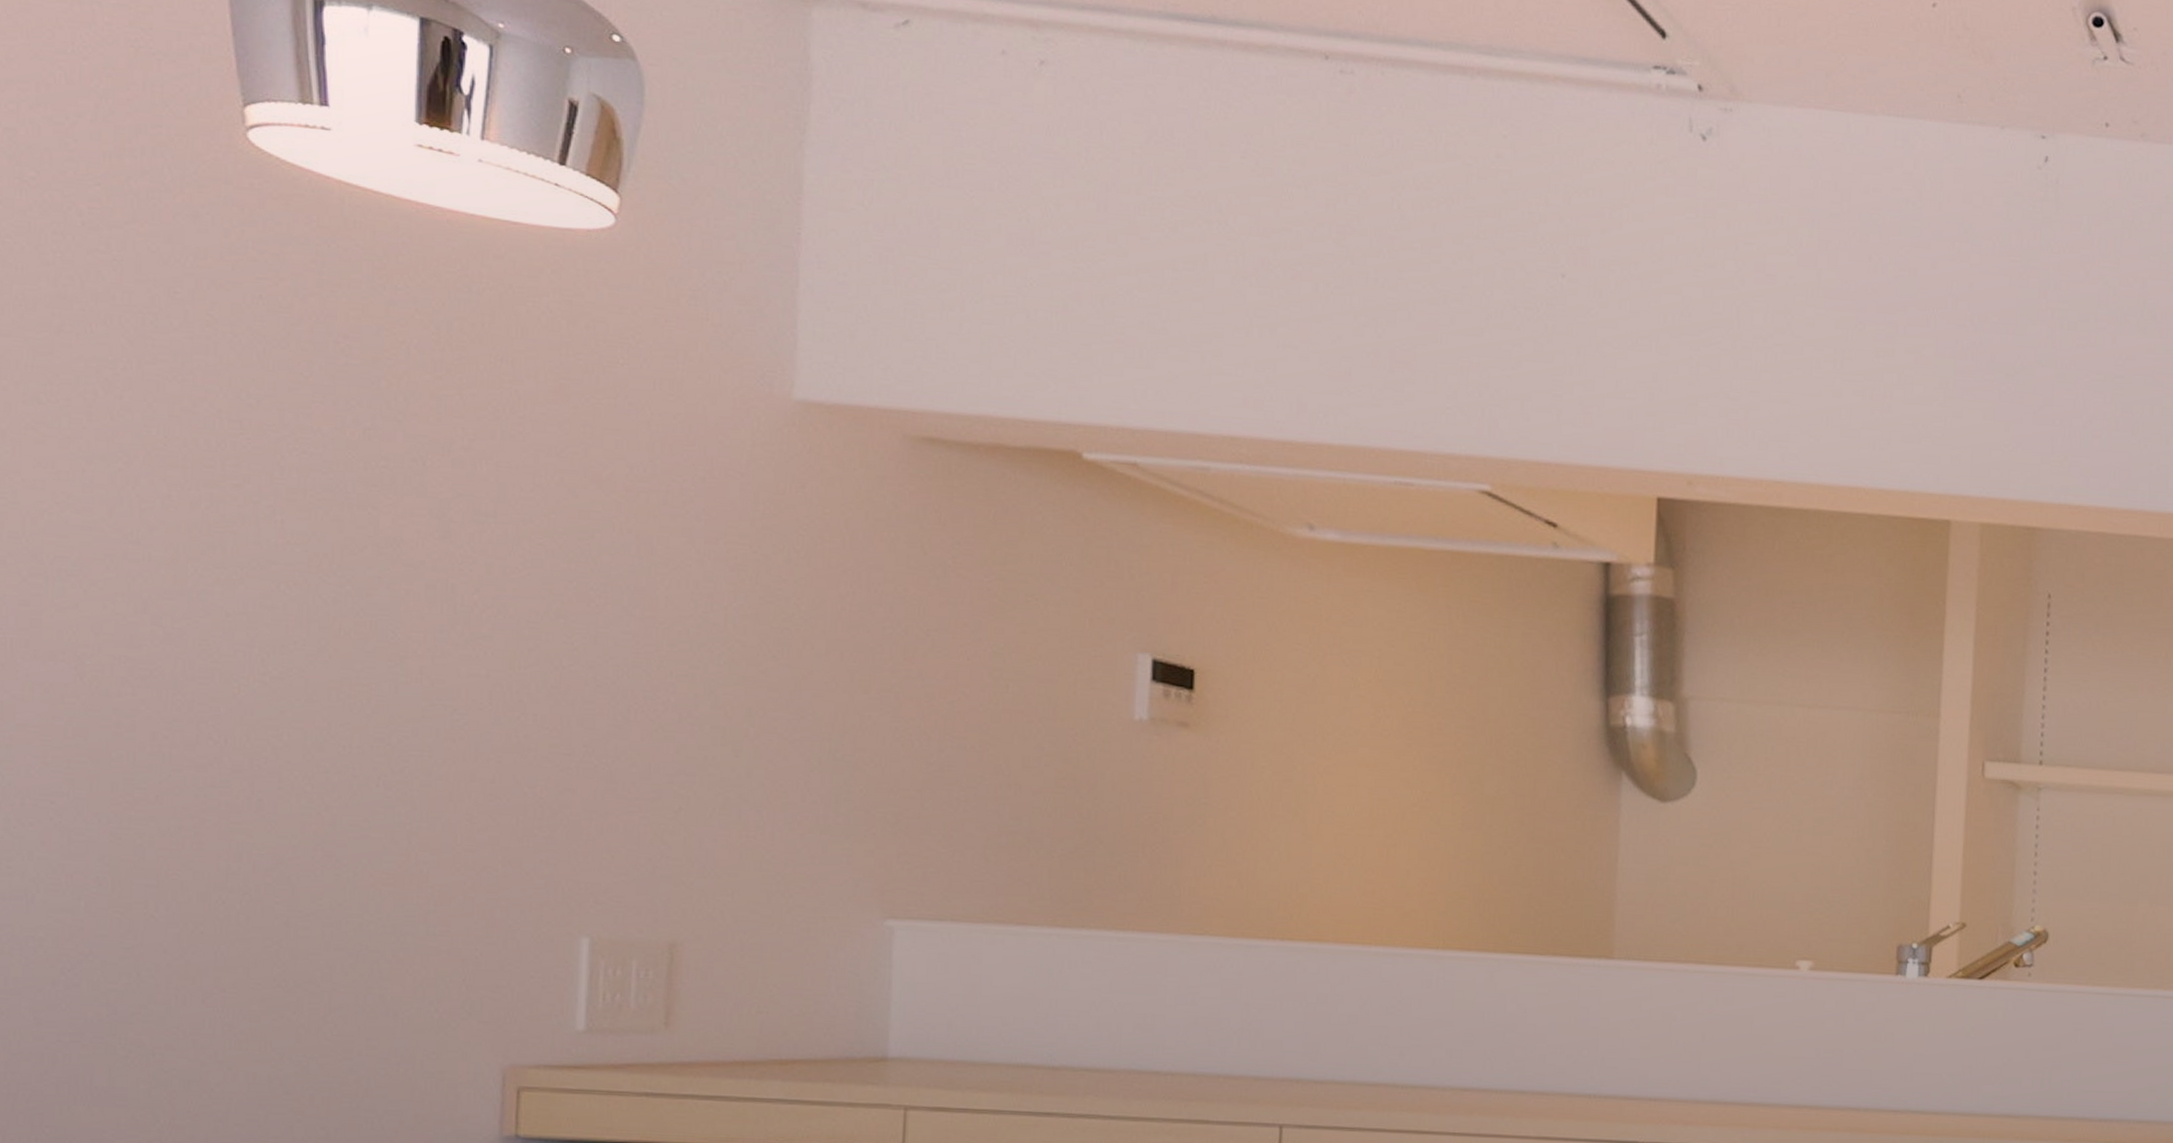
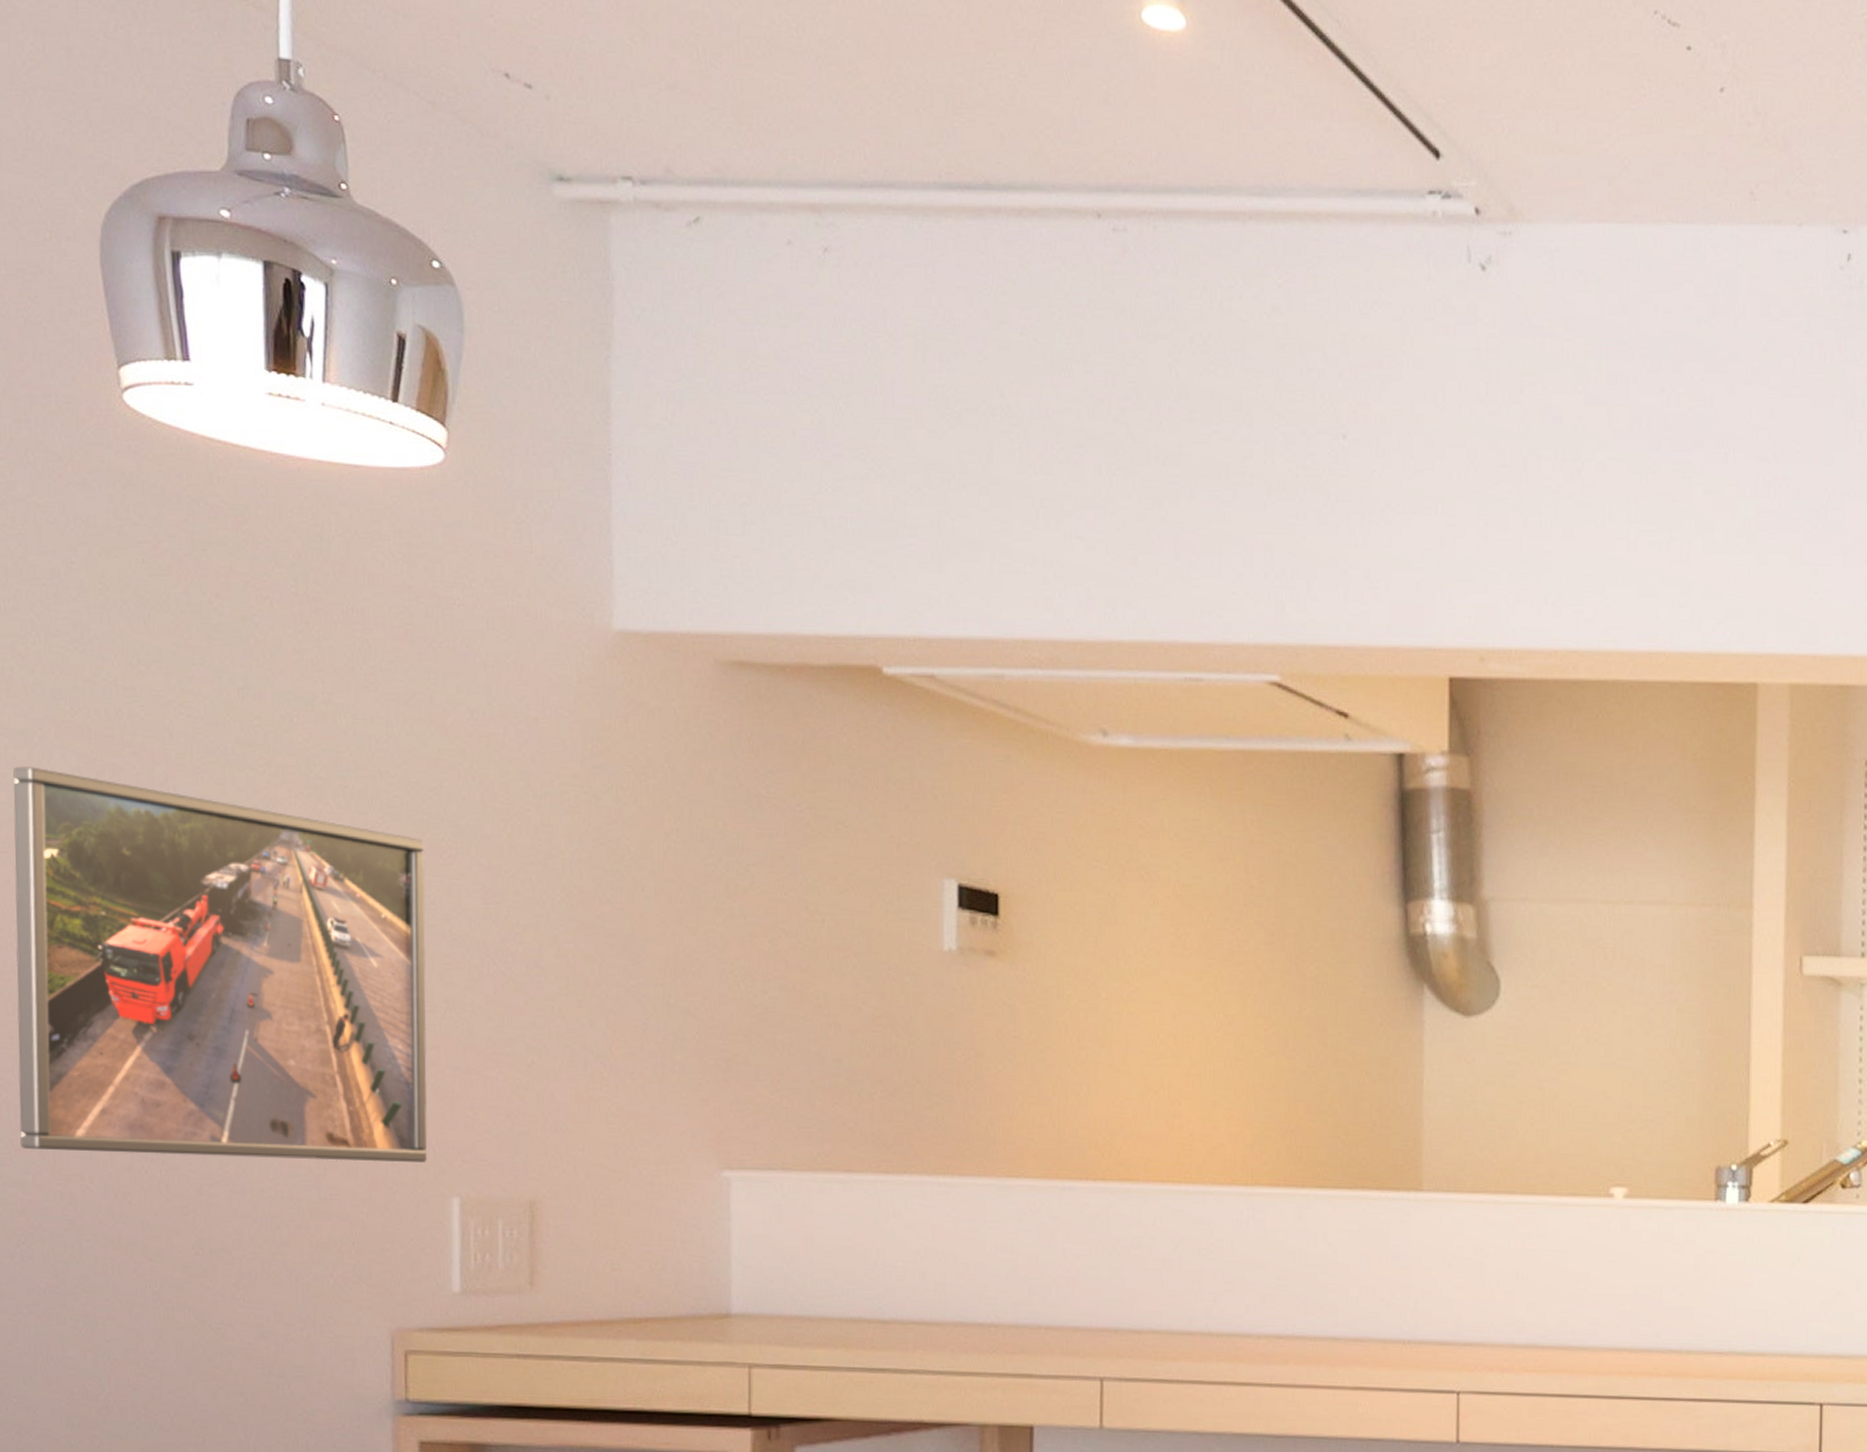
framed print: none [73,490,570,902] -> present [13,766,428,1163]

